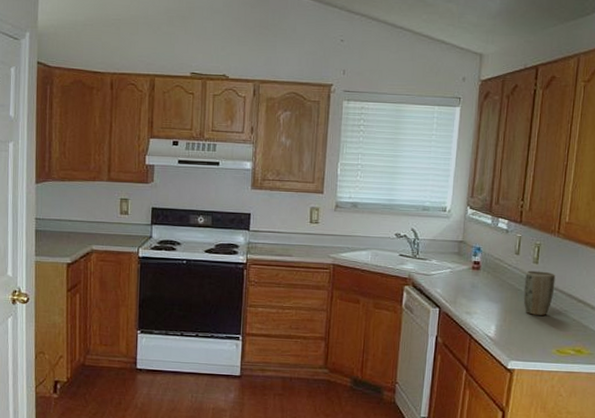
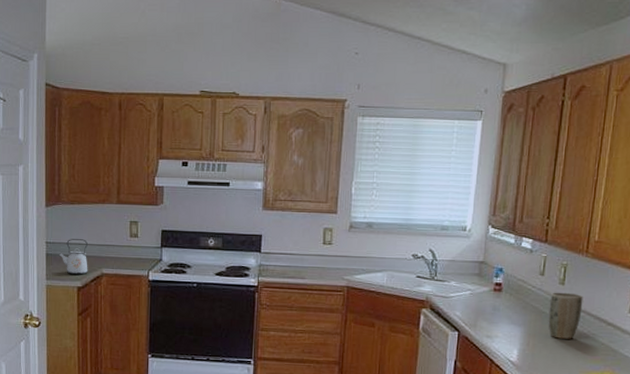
kettle: none [48,215,78,251] -> present [58,239,88,275]

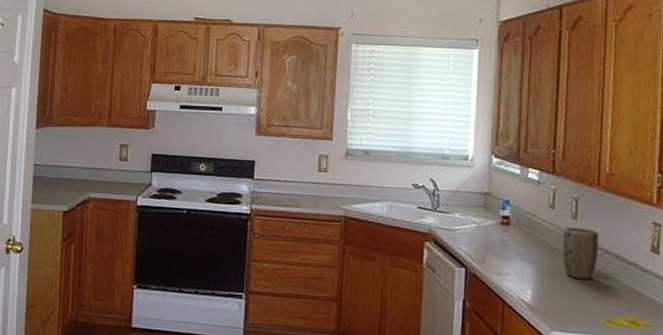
kettle: present [58,239,88,275] -> none [46,161,76,199]

